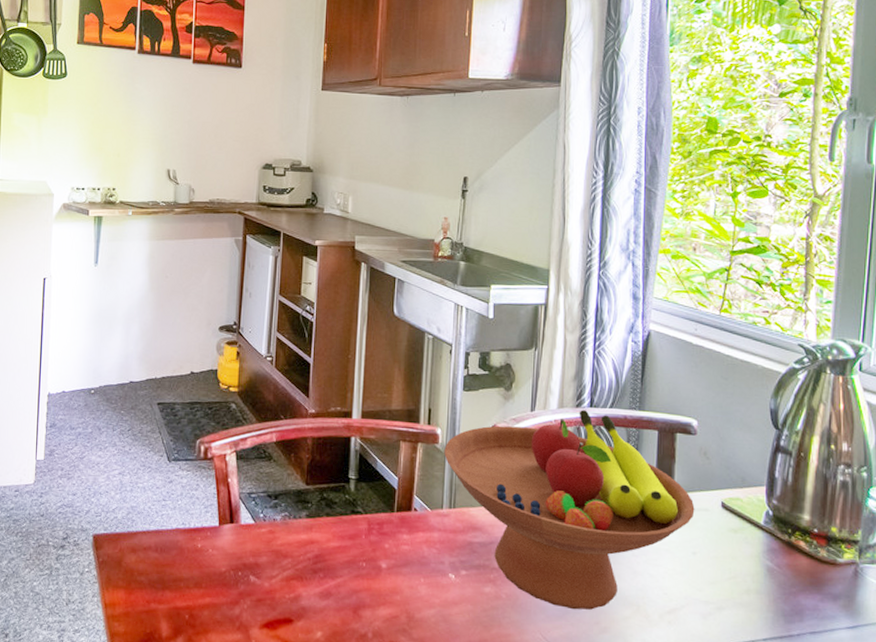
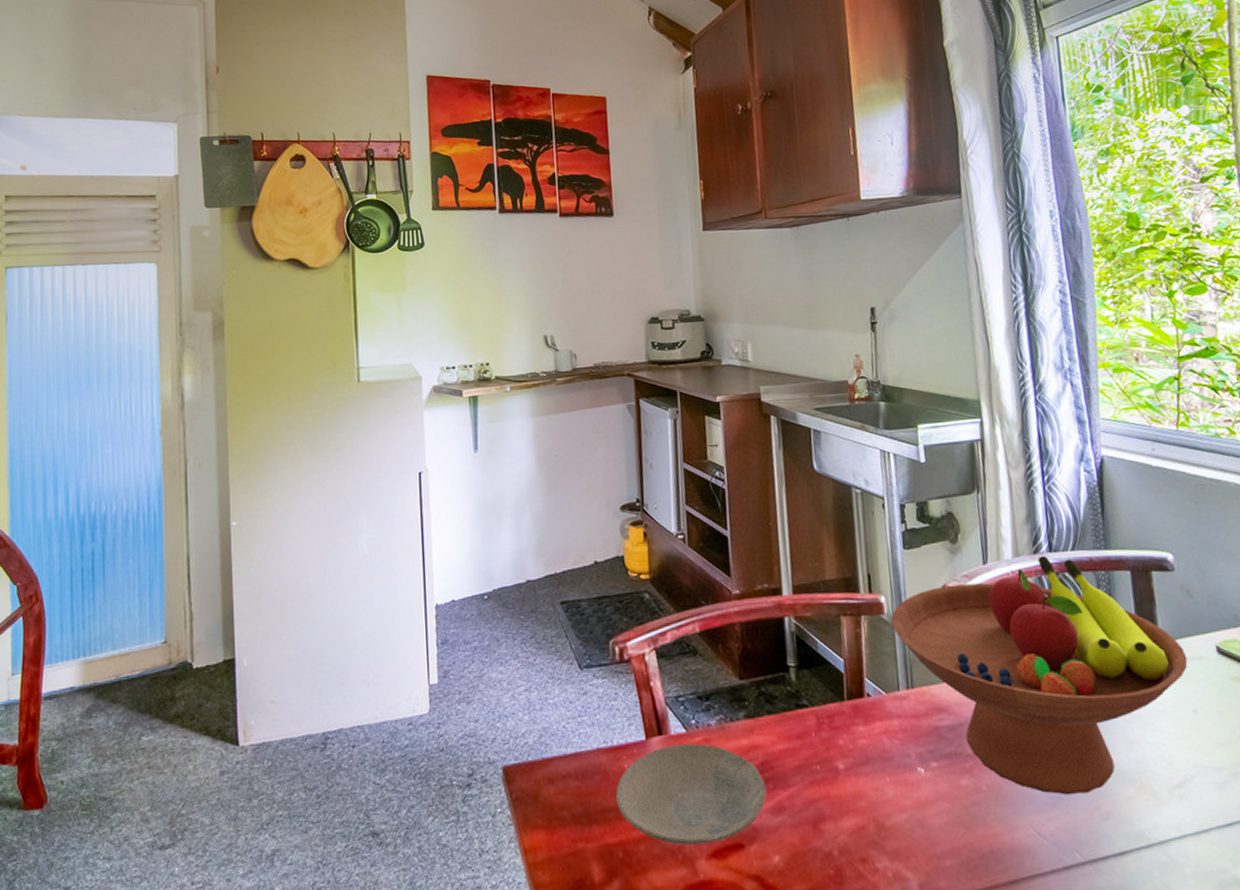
plate: none [188,533,318,616] -> present [616,744,767,845]

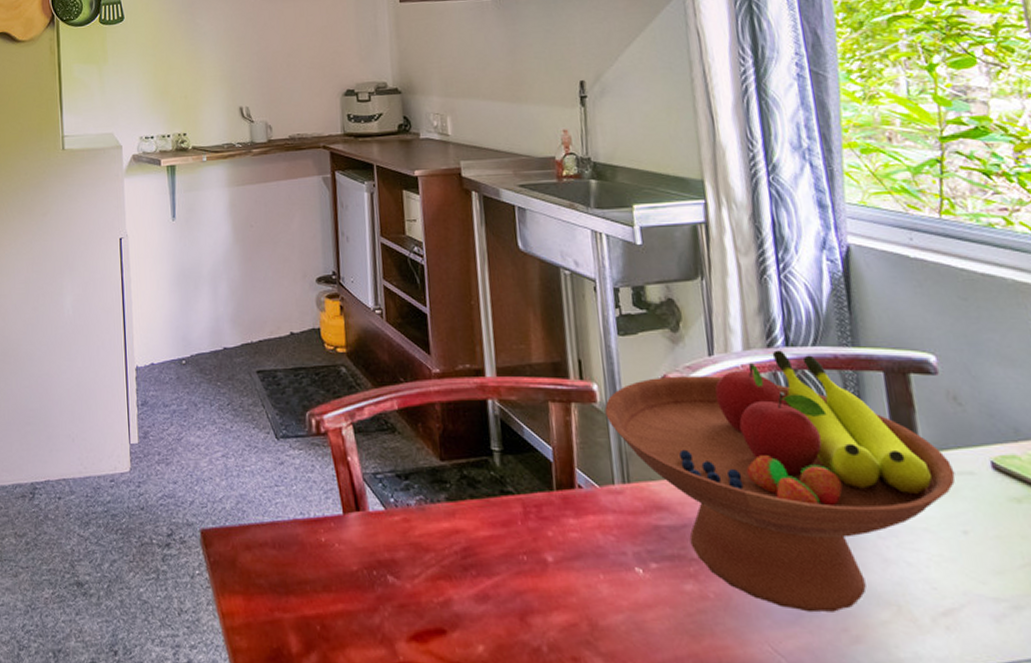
plate: present [616,744,767,845] -> none [313,522,470,626]

